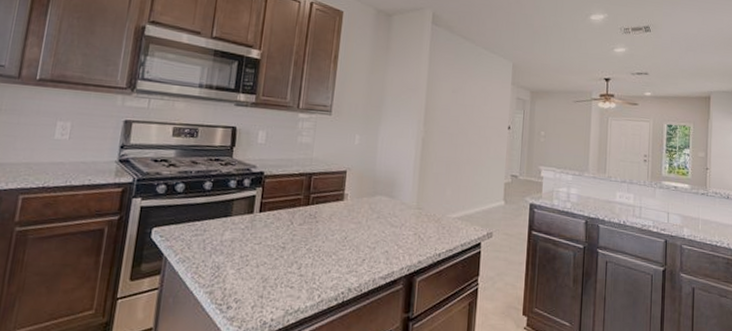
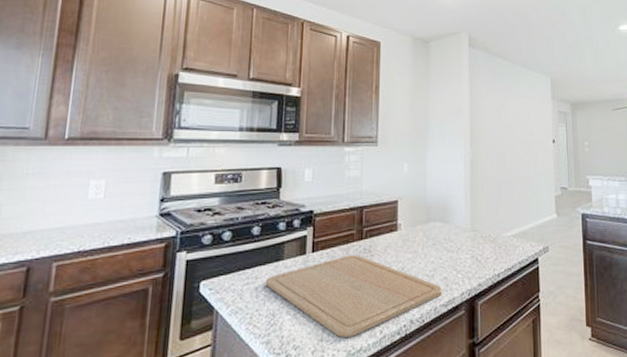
chopping board: none [212,219,382,297] -> present [265,255,442,337]

